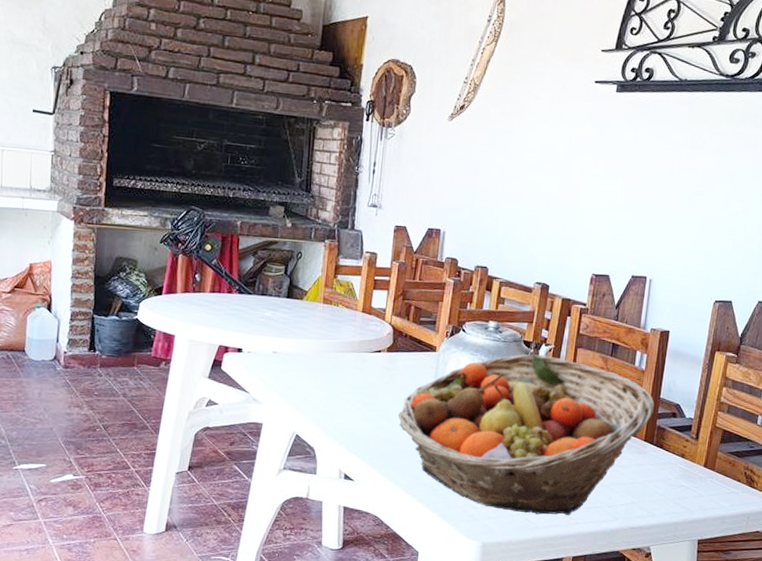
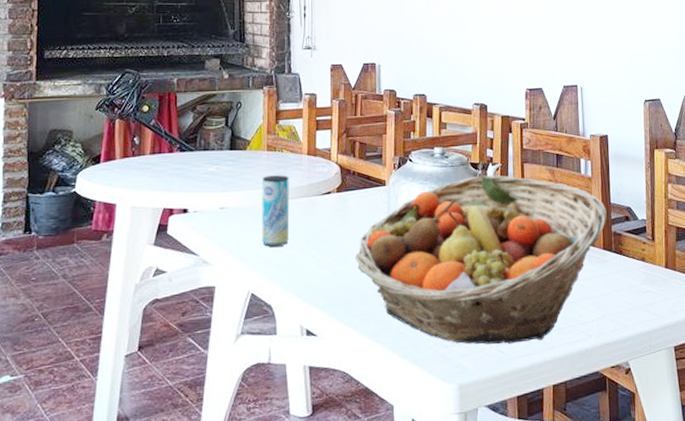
beverage can: none [310,327,342,395] -> present [262,175,290,247]

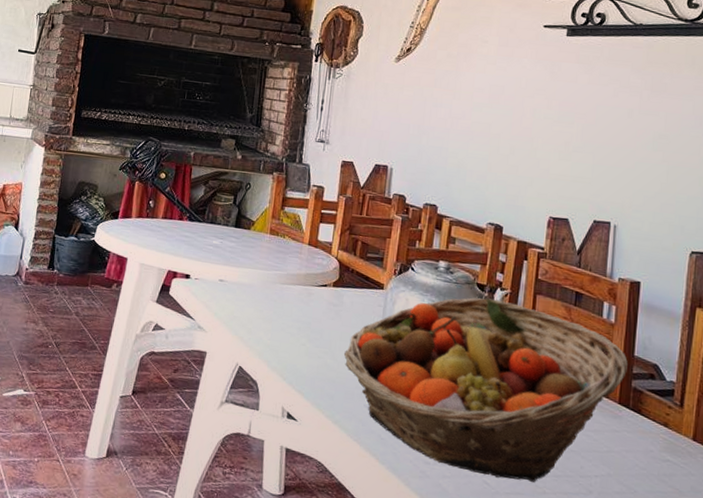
beverage can: present [262,175,290,247] -> none [255,258,288,328]

